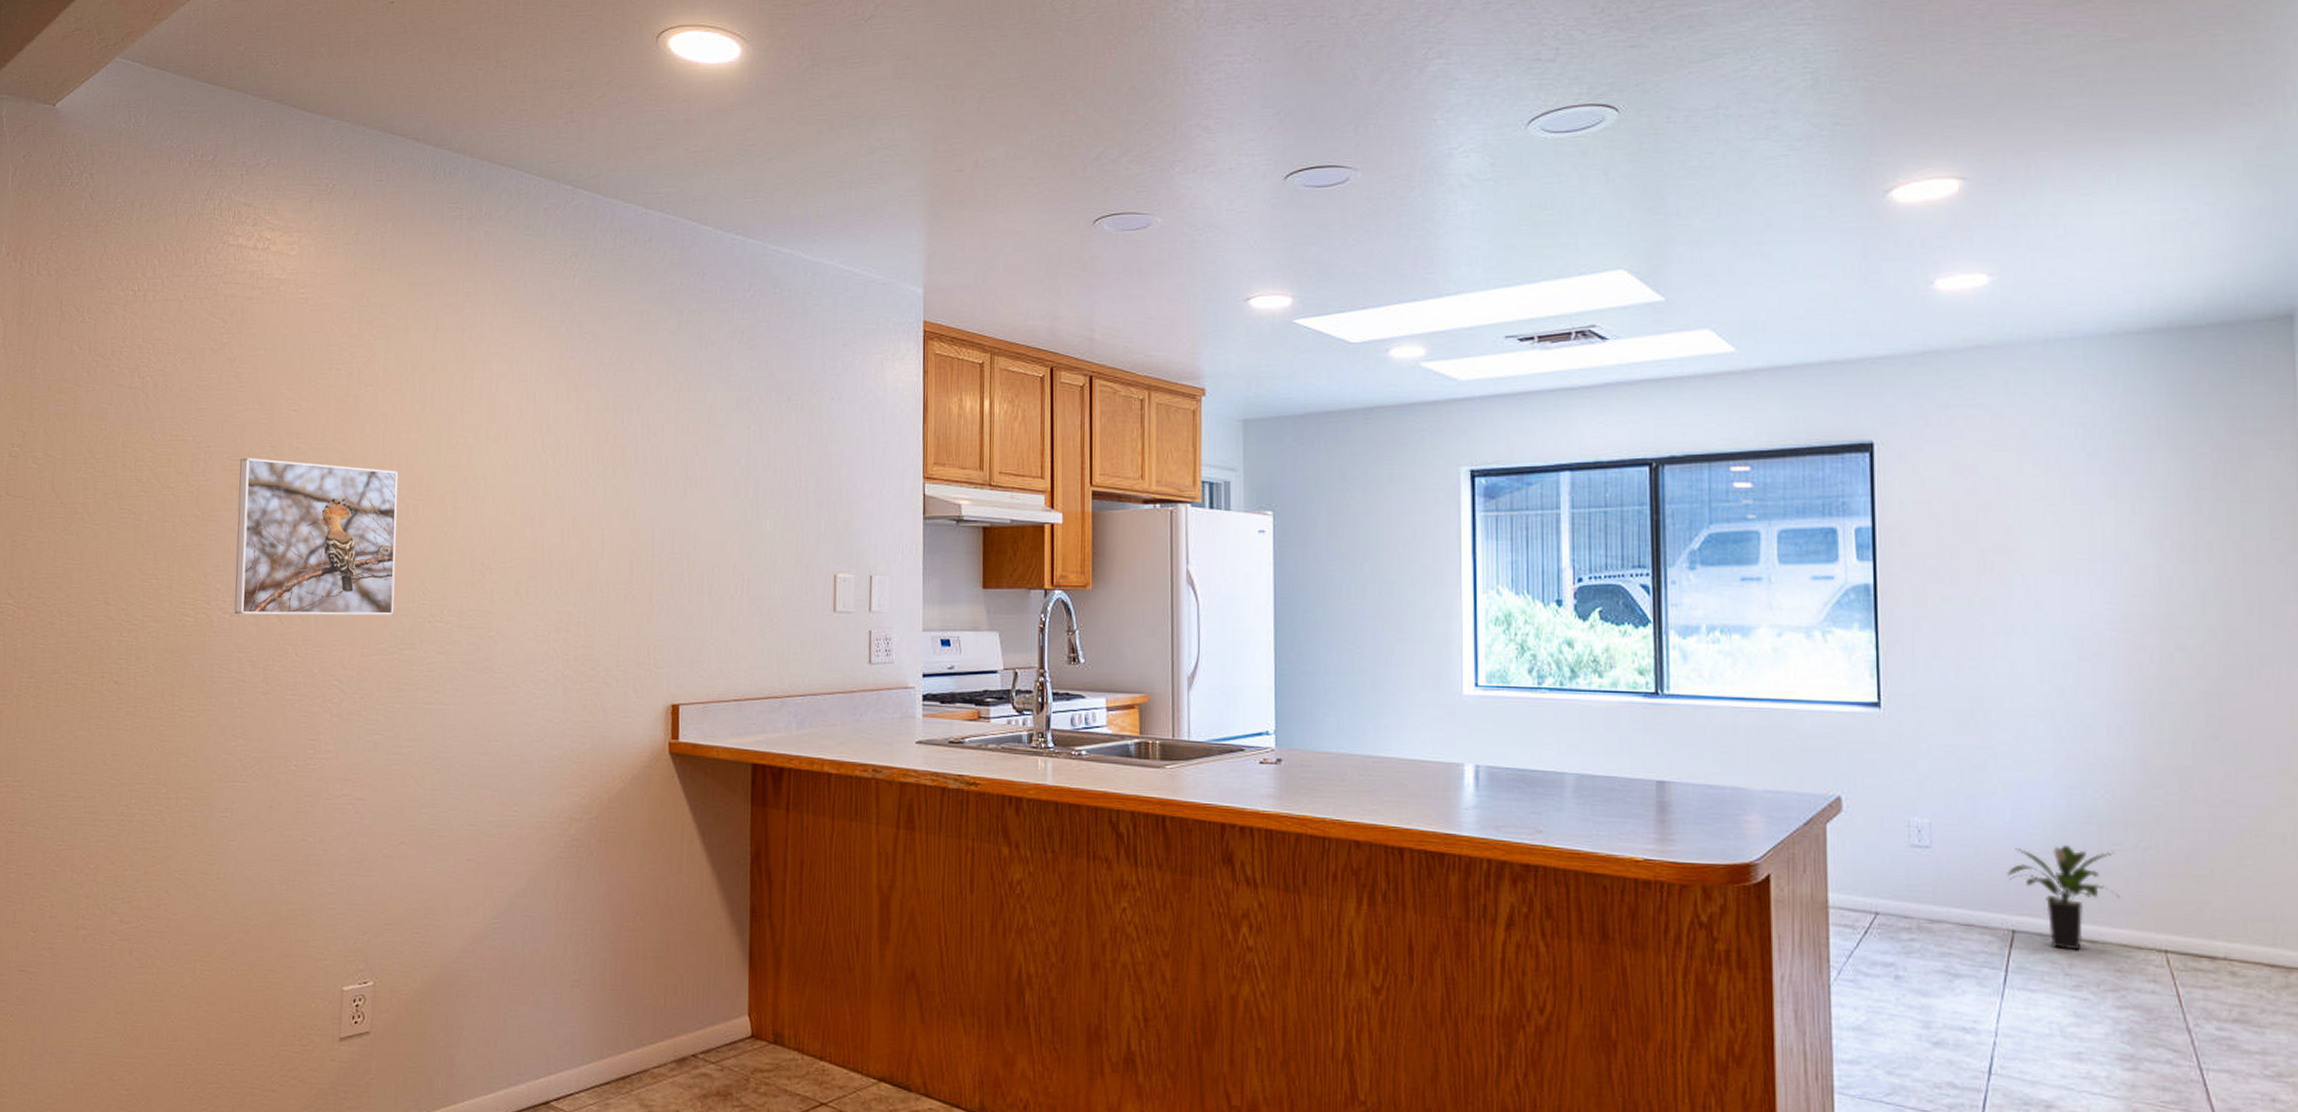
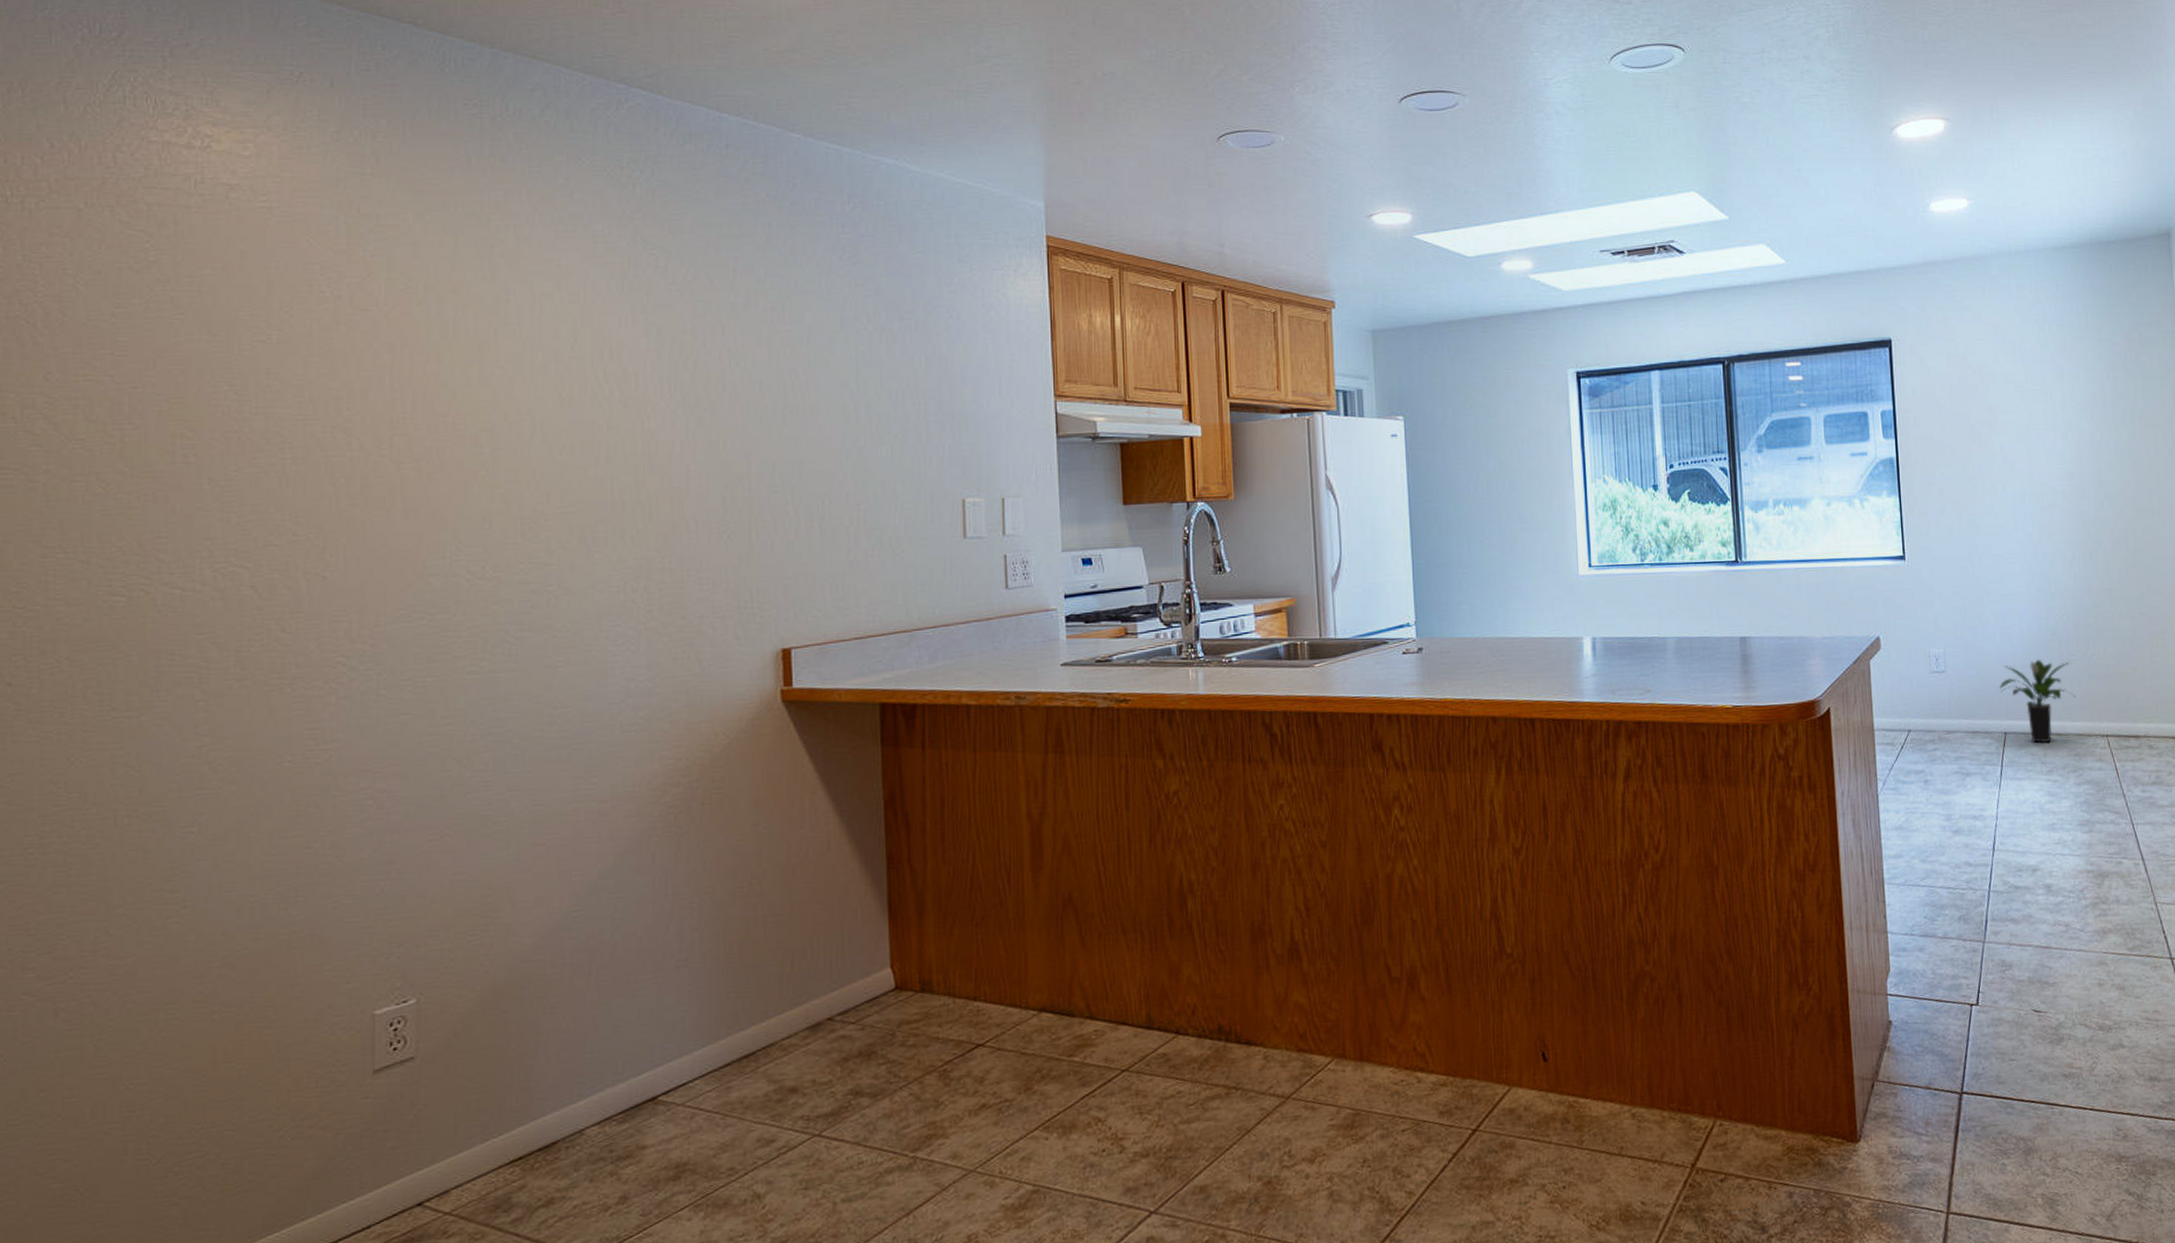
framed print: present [234,458,399,616] -> none [183,399,418,588]

